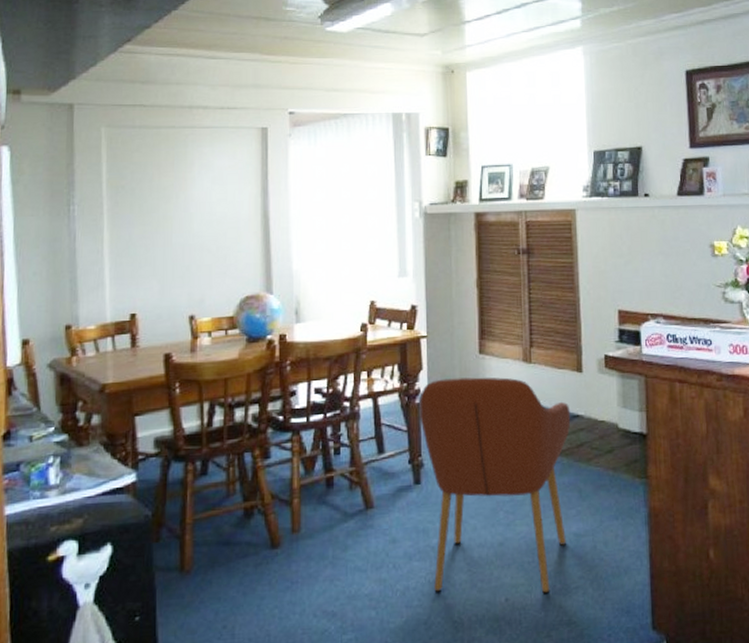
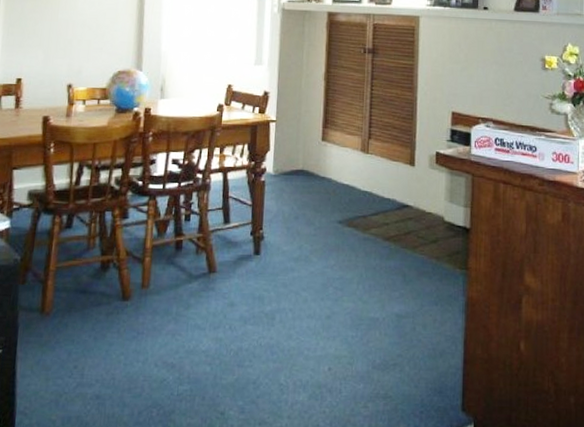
armchair: present [419,377,571,594] -> none [264,161,401,368]

